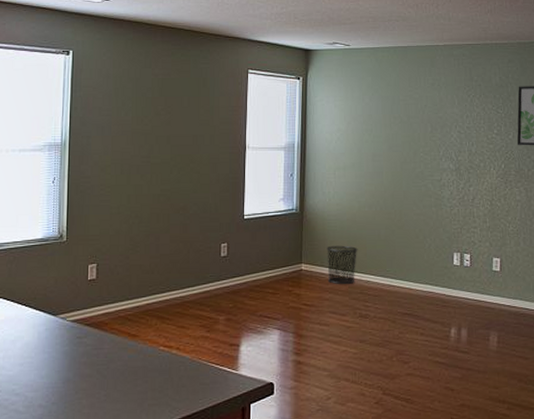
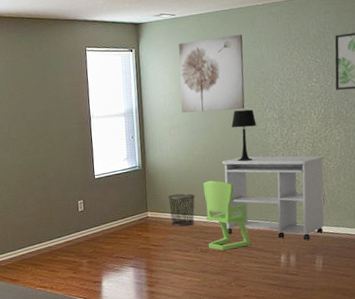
wall art: none [349,74,421,156] -> present [178,34,245,113]
chair: none [367,233,417,317] -> present [203,180,251,251]
desk: none [391,208,504,312] -> present [222,155,325,240]
table lamp: none [404,157,431,215] -> present [231,109,257,162]

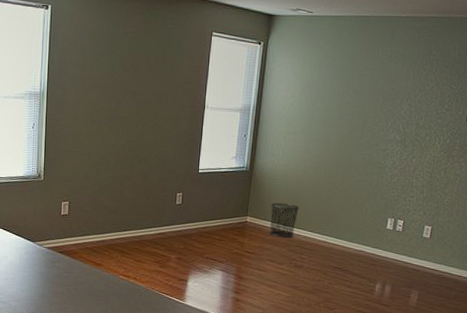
wall art: present [178,34,245,113] -> none [301,44,380,125]
chair: present [203,180,251,251] -> none [304,195,351,269]
desk: present [222,155,325,240] -> none [325,175,441,272]
table lamp: present [231,109,257,162] -> none [349,126,377,181]

